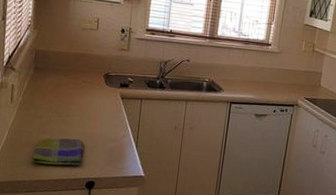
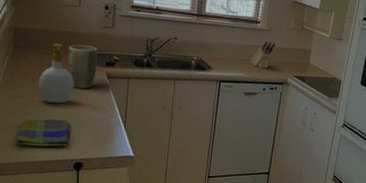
soap bottle: none [55,65,90,123] -> present [38,43,74,104]
plant pot: none [84,66,113,110] -> present [67,44,98,89]
knife block: none [260,64,286,91] -> present [250,41,276,69]

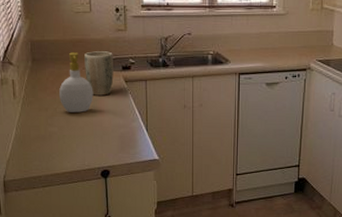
dish towel: present [16,118,71,147] -> none [44,128,95,157]
knife block: present [250,41,276,69] -> none [269,27,294,56]

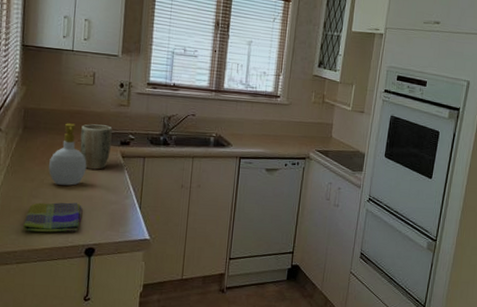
dish towel: none [44,128,95,157] -> present [23,202,83,233]

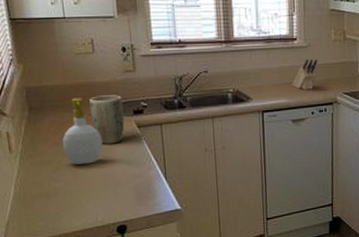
dish towel: present [23,202,83,233] -> none [49,181,108,216]
knife block: none [270,116,296,144] -> present [292,59,317,90]

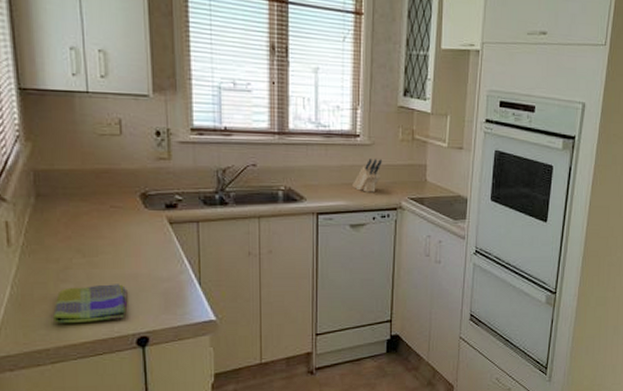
dish towel: none [49,181,108,216] -> present [53,284,128,323]
soap bottle: present [63,98,103,165] -> none [76,186,126,263]
plant pot: present [89,95,125,144] -> none [112,185,154,241]

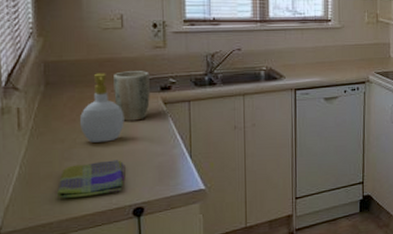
soap bottle: none [76,186,126,263] -> present [80,73,125,143]
plant pot: none [112,185,154,241] -> present [114,71,150,121]
knife block: present [352,159,382,192] -> none [325,40,351,69]

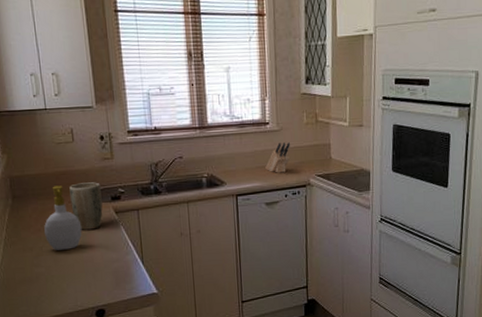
dish towel: present [57,160,125,198] -> none [31,266,87,301]
knife block: none [325,40,351,69] -> present [265,142,290,173]

